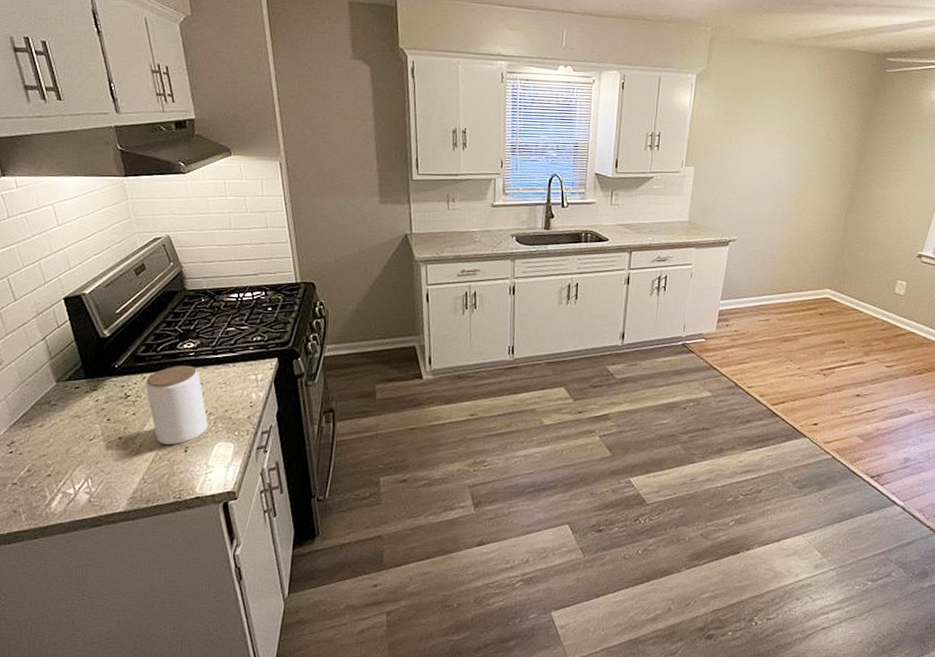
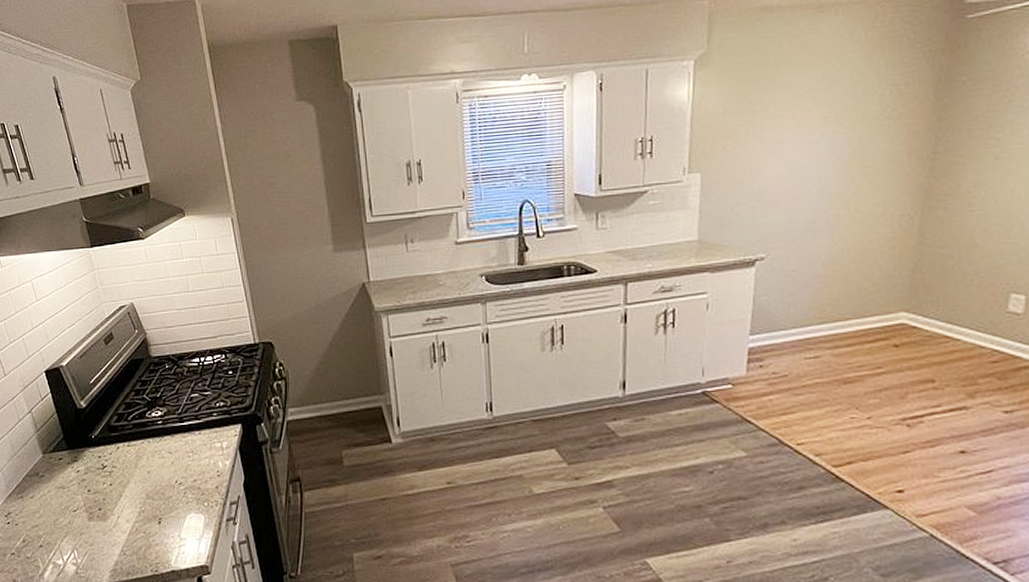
jar: present [146,365,208,444] -> none [120,434,179,516]

